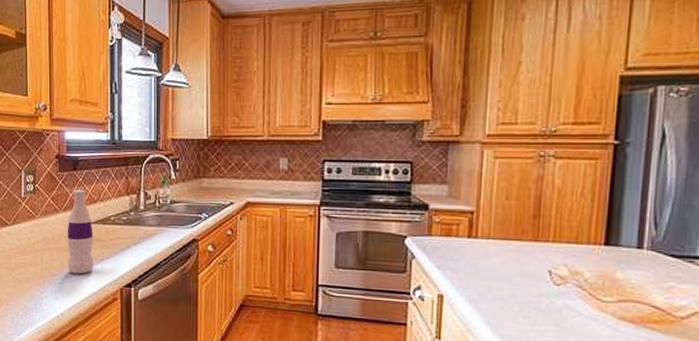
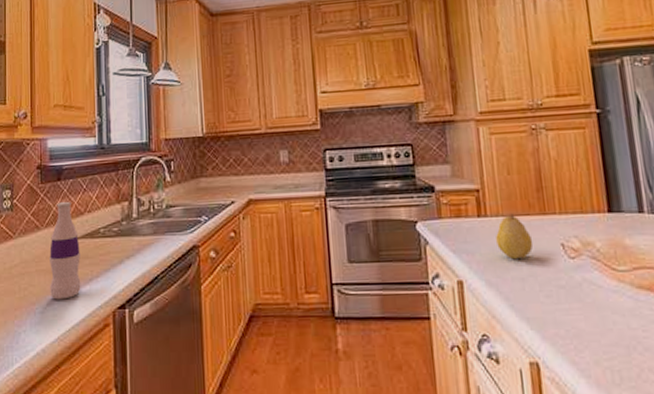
fruit: none [483,237,520,281] -> present [496,213,534,260]

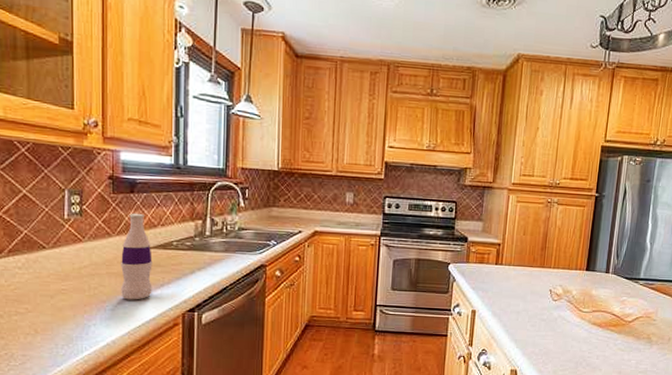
fruit: present [496,213,534,260] -> none [505,264,531,298]

